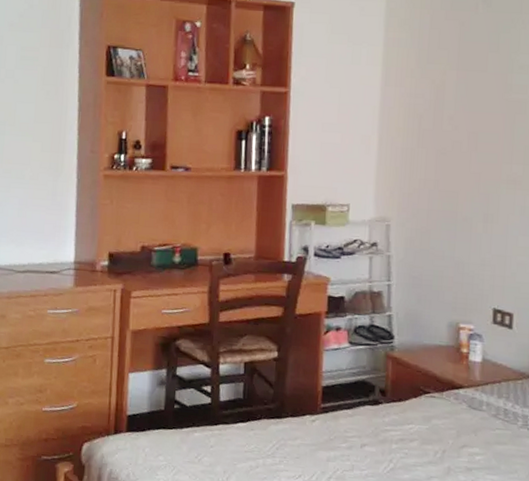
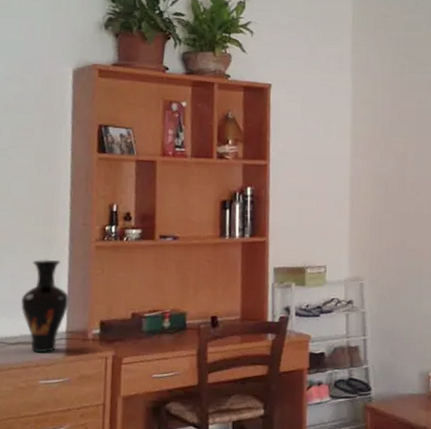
vase: none [29,186,77,283] -> present [21,259,69,353]

